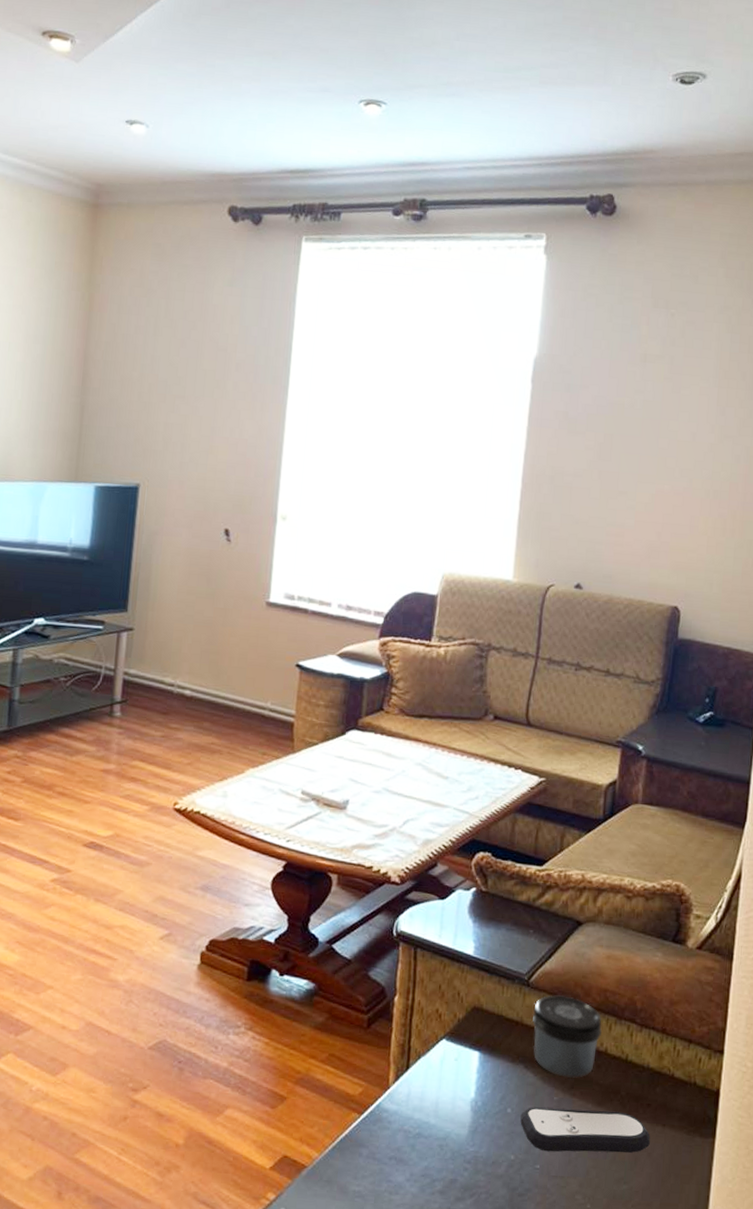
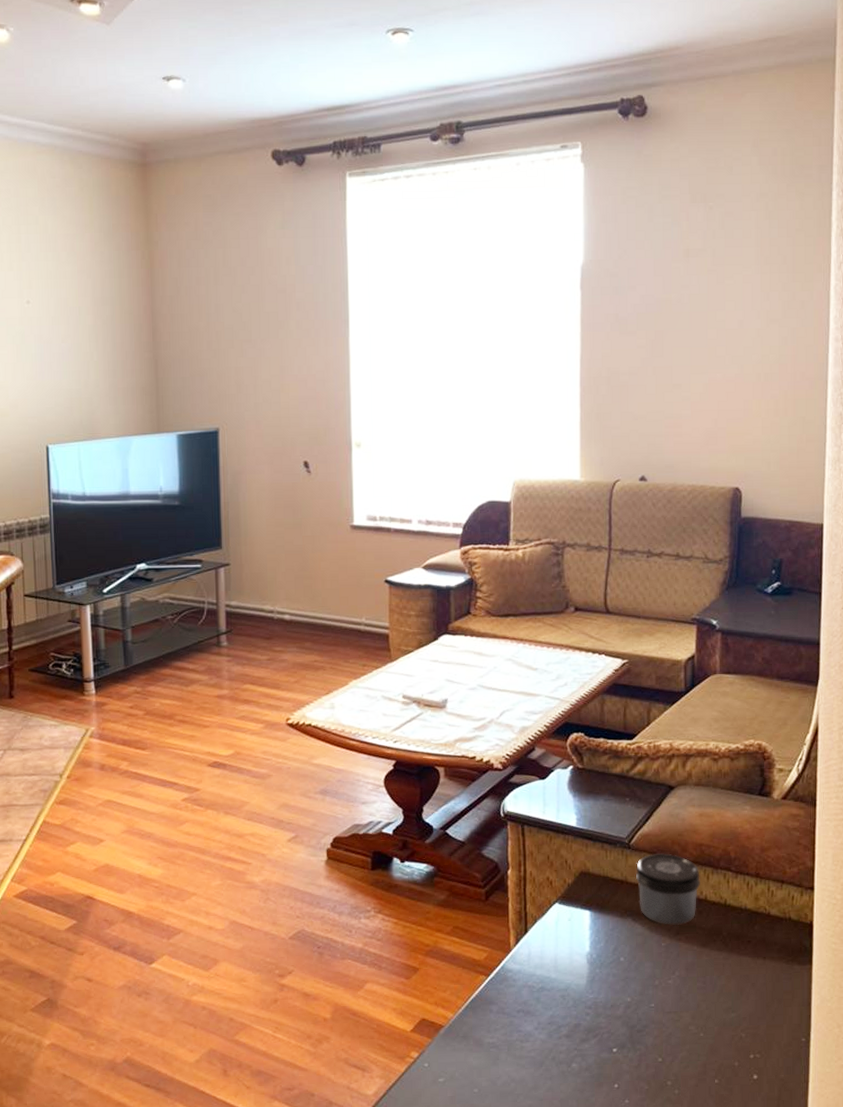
remote control: present [520,1107,650,1153] -> none [633,950,753,992]

